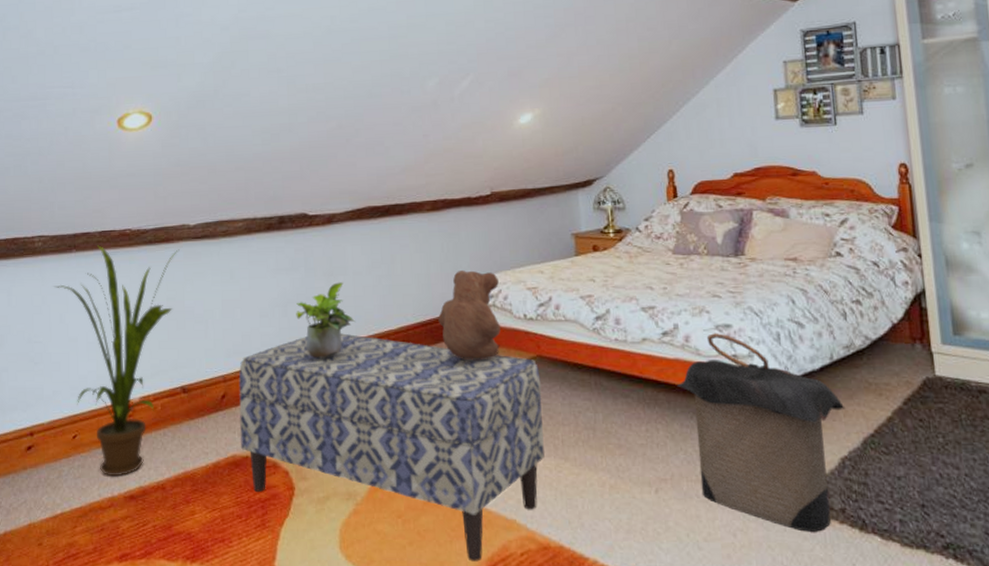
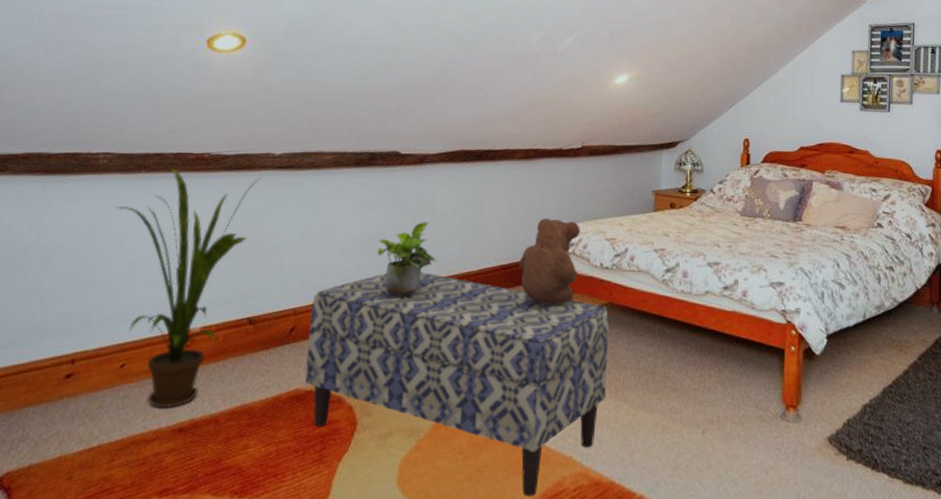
laundry hamper: present [677,333,846,532] -> none [731,290,871,470]

